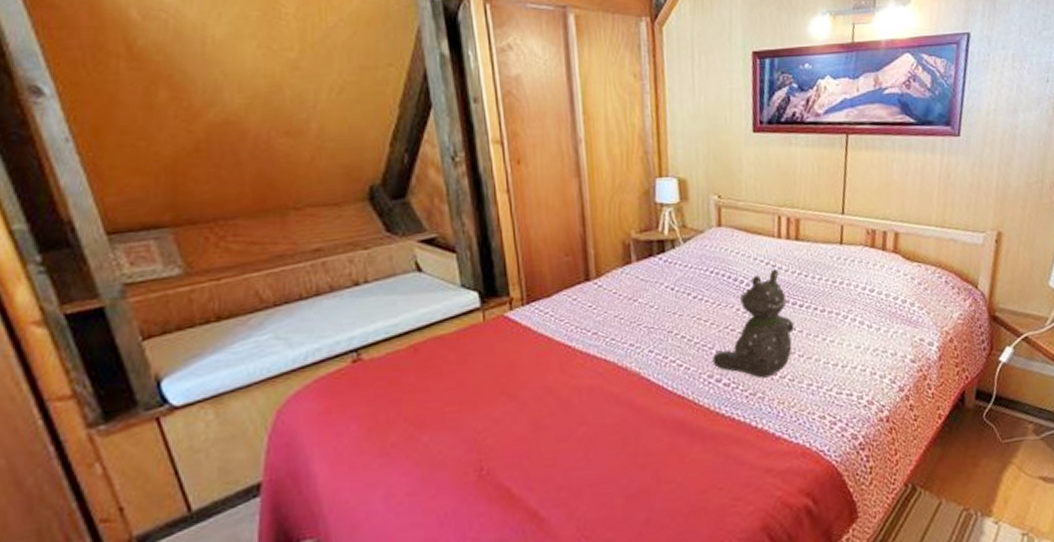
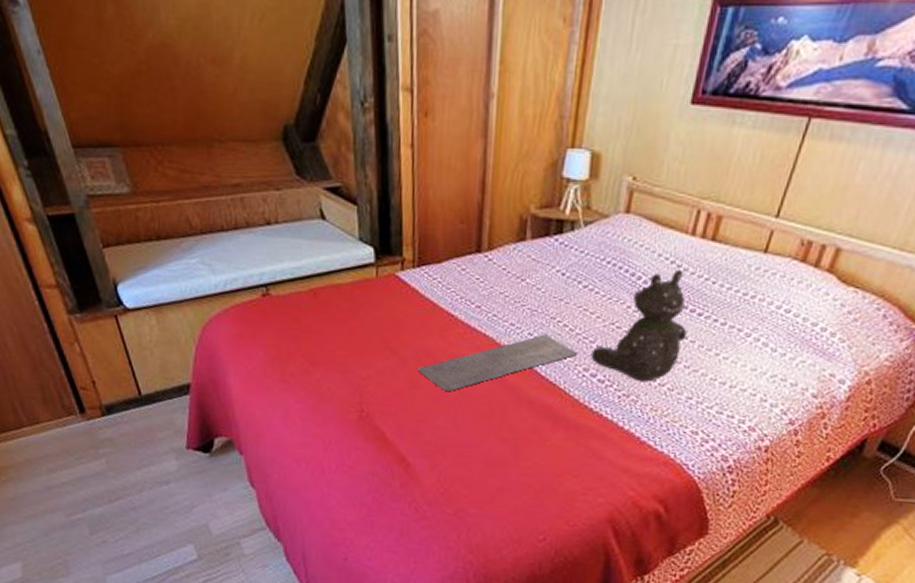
bath mat: none [539,349,700,427] -> present [418,334,578,391]

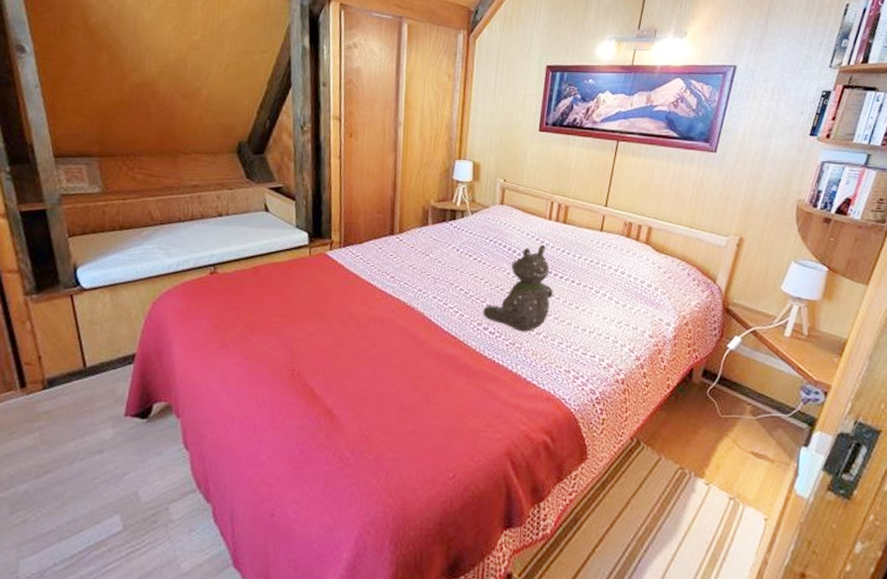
bath mat: present [418,334,578,391] -> none [343,297,473,348]

